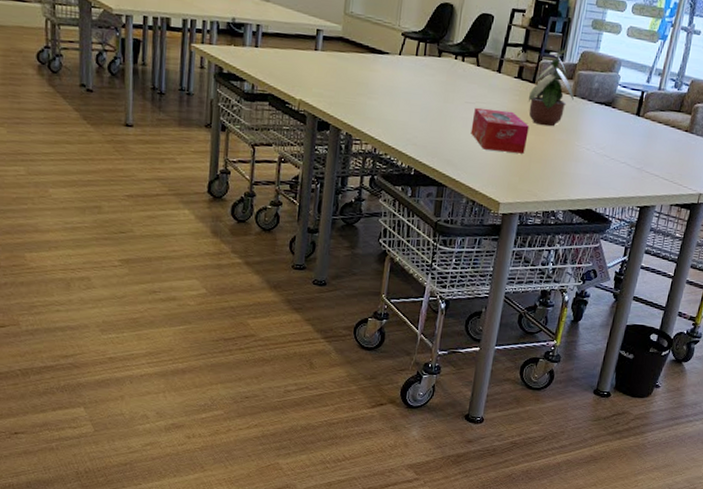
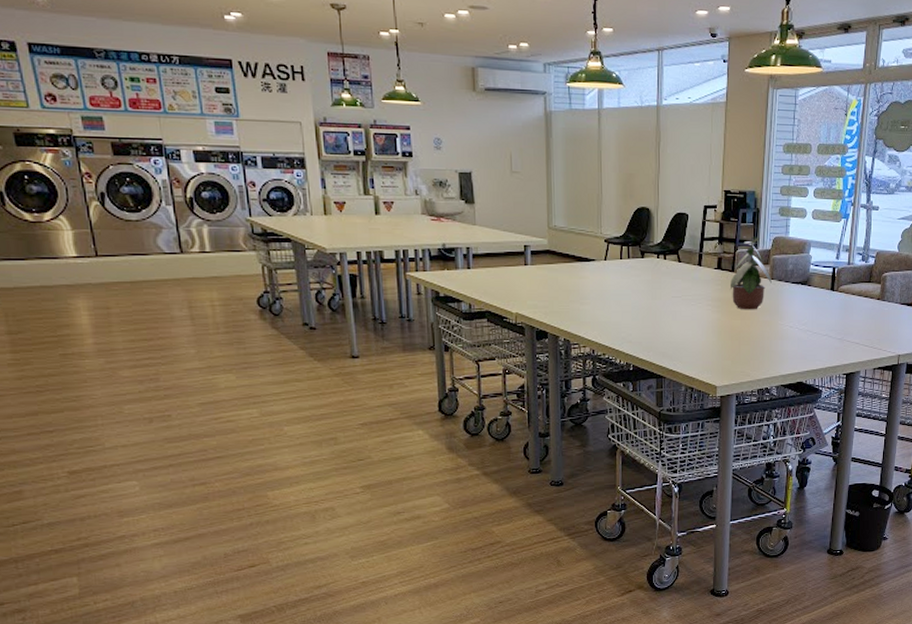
tissue box: present [470,107,529,154] -> none [680,300,734,338]

